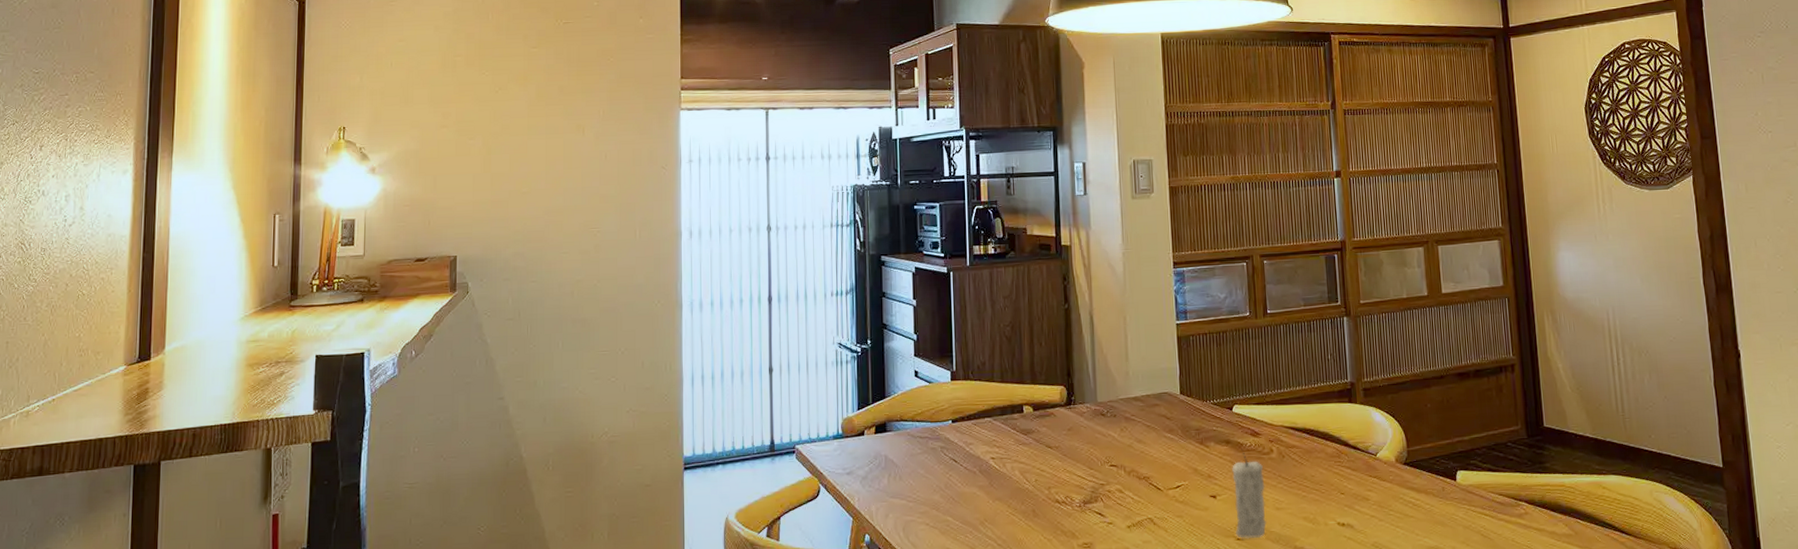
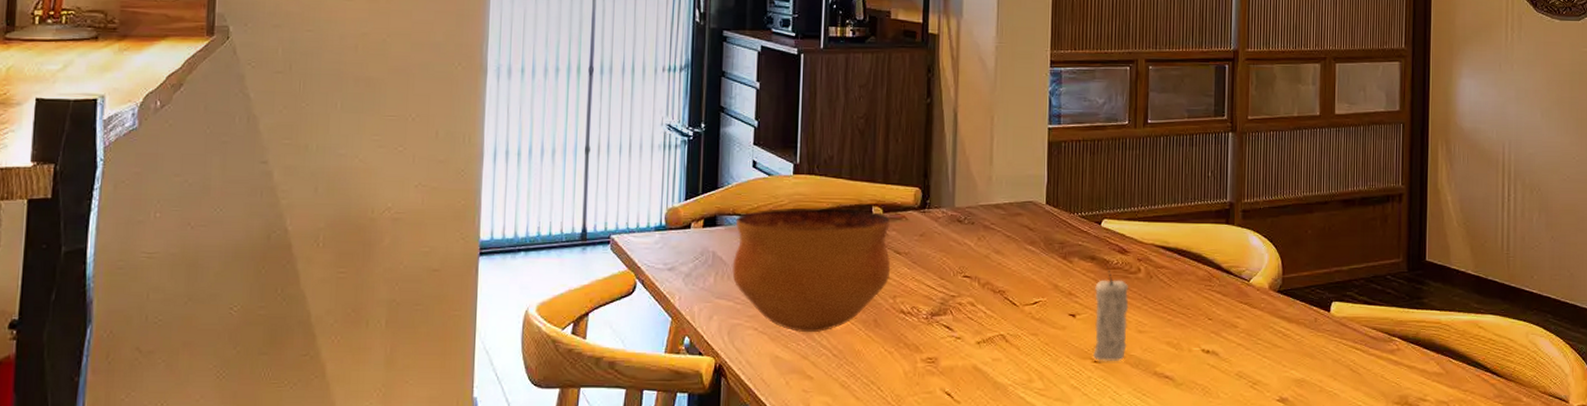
bowl: none [903,409,1044,526] -> present [732,207,891,333]

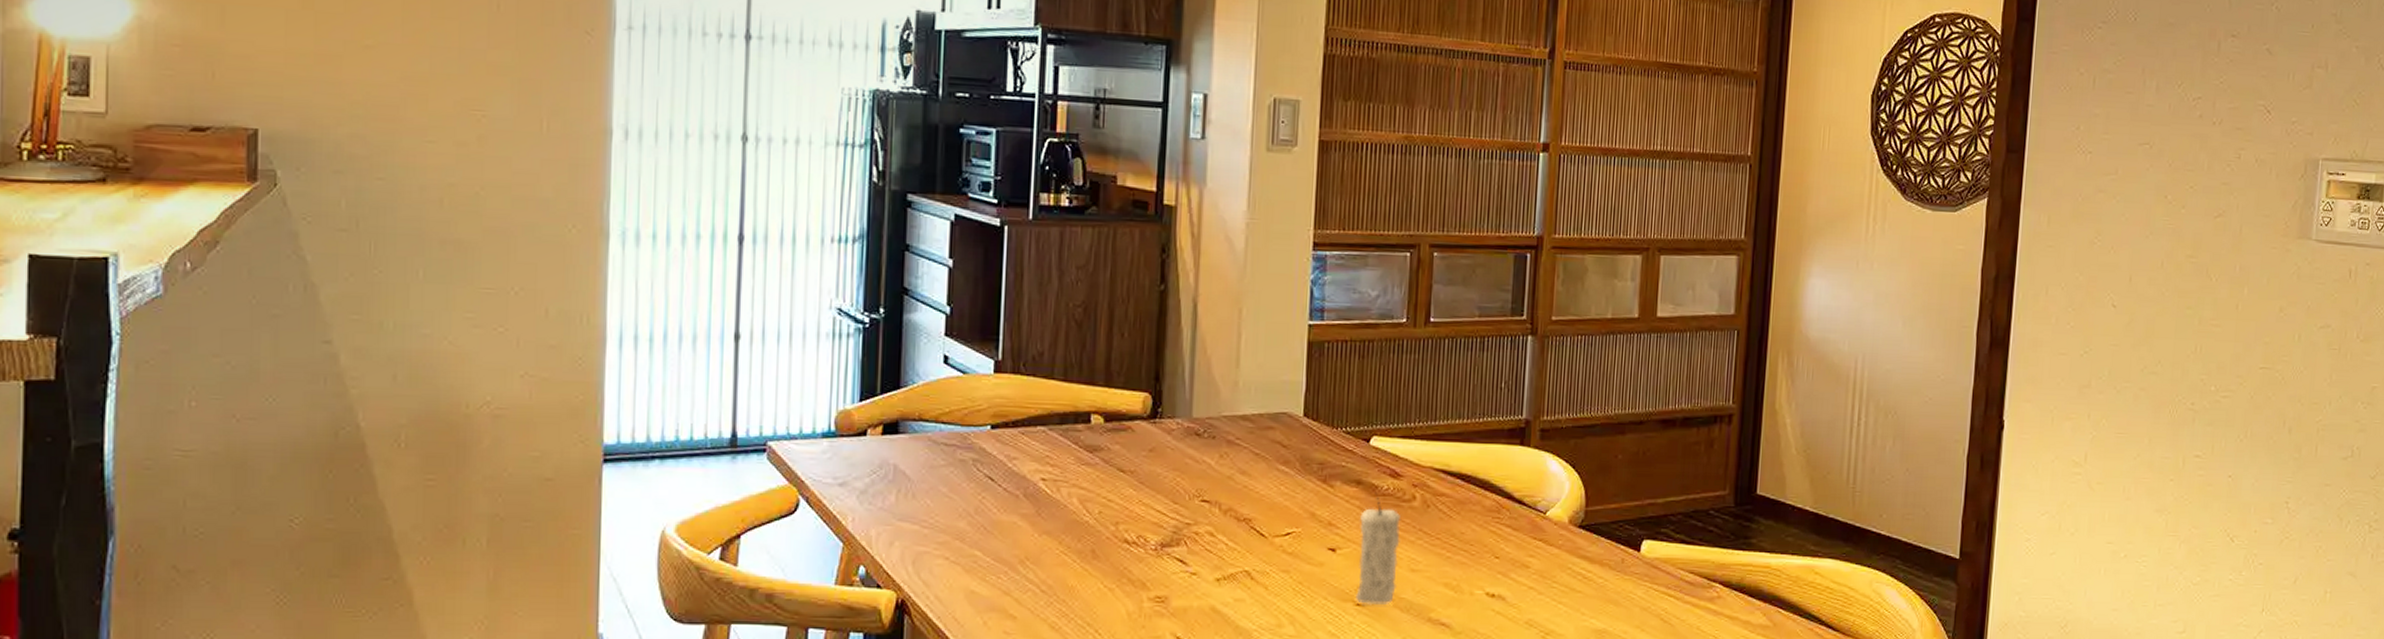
bowl: present [732,207,891,333] -> none [918,414,1113,565]

